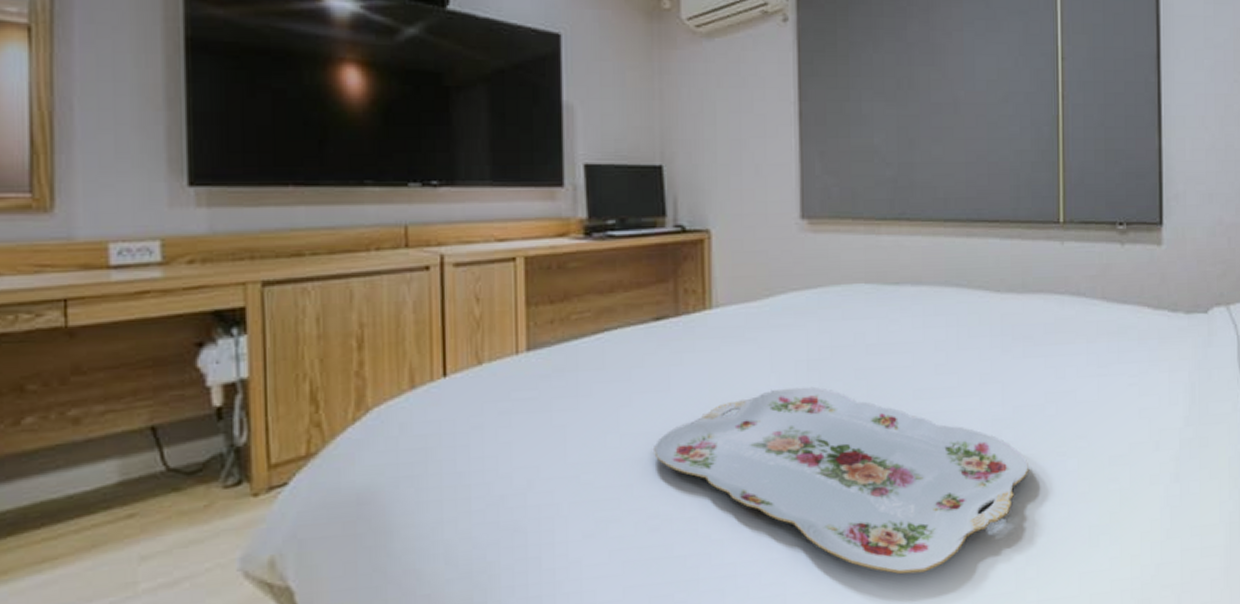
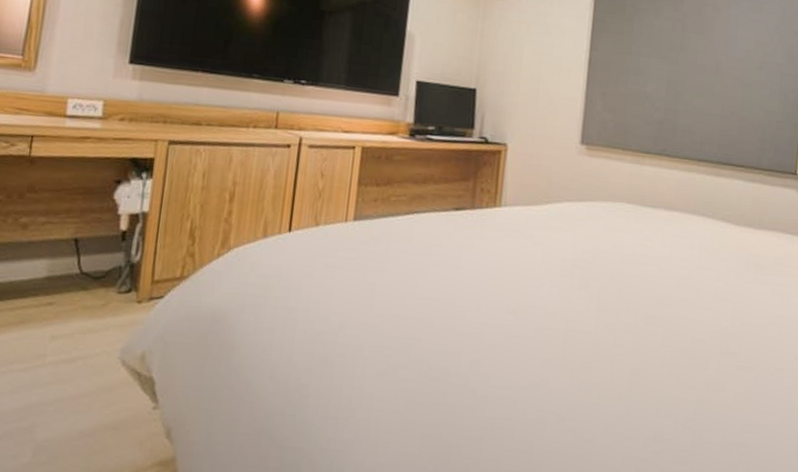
serving tray: present [654,386,1030,575] -> none [441,279,750,453]

